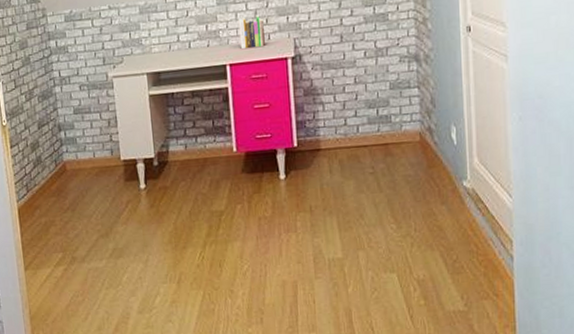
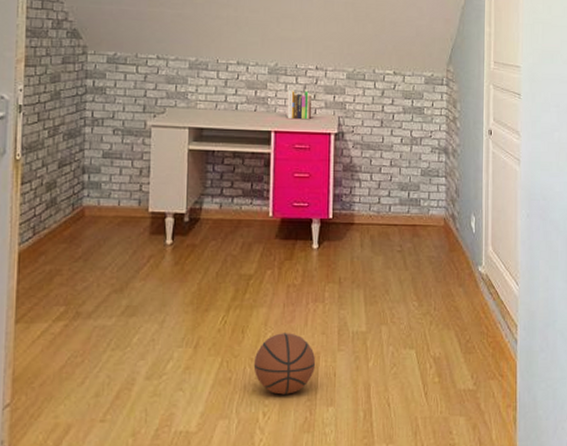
basketball: none [233,264,294,323] -> present [253,333,316,395]

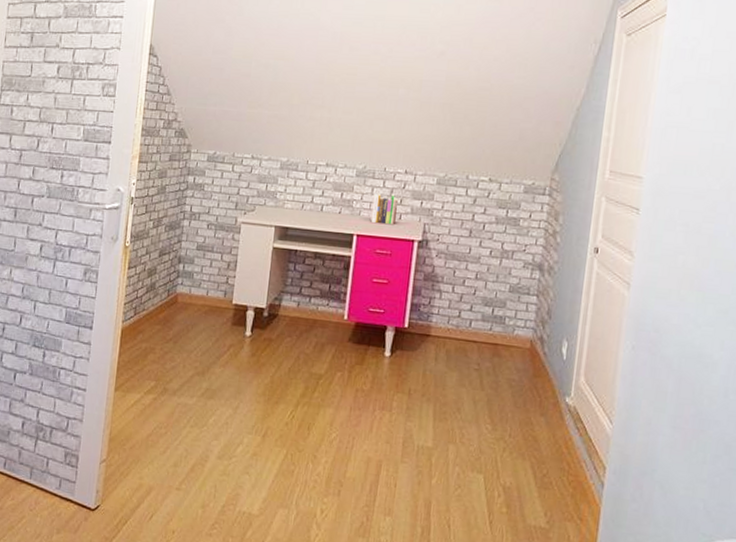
basketball: present [253,333,316,395] -> none [315,435,378,497]

